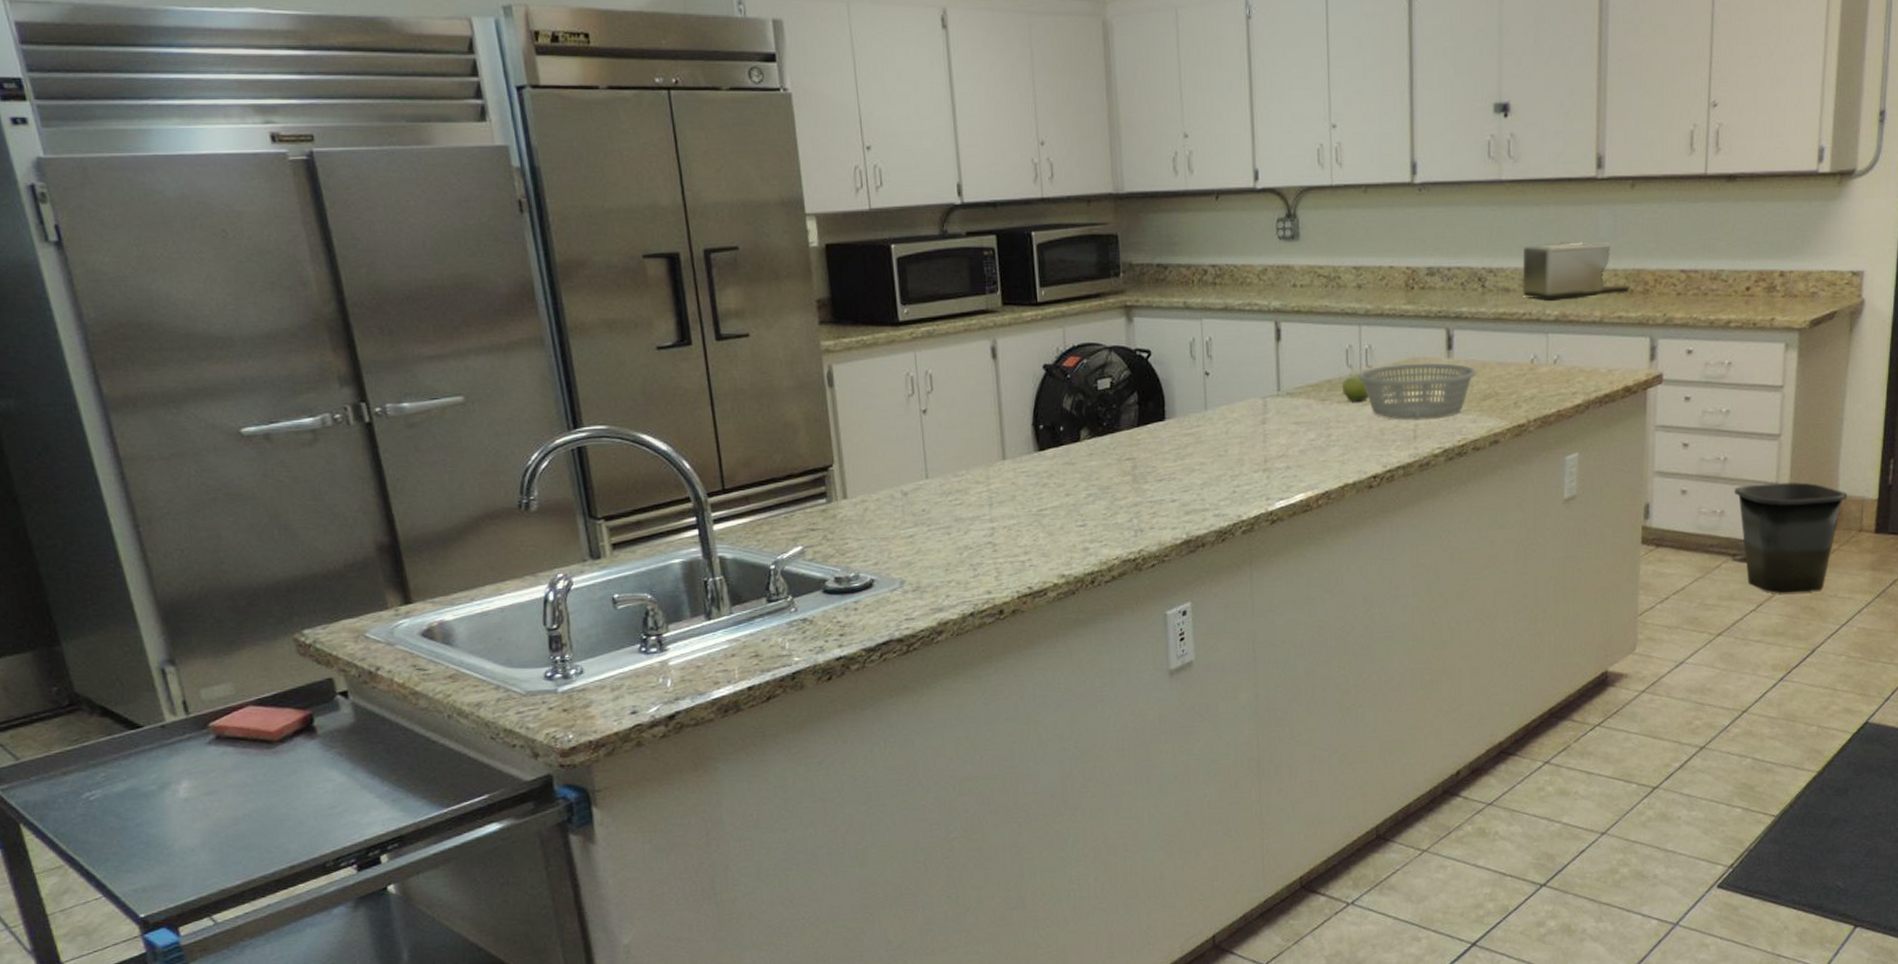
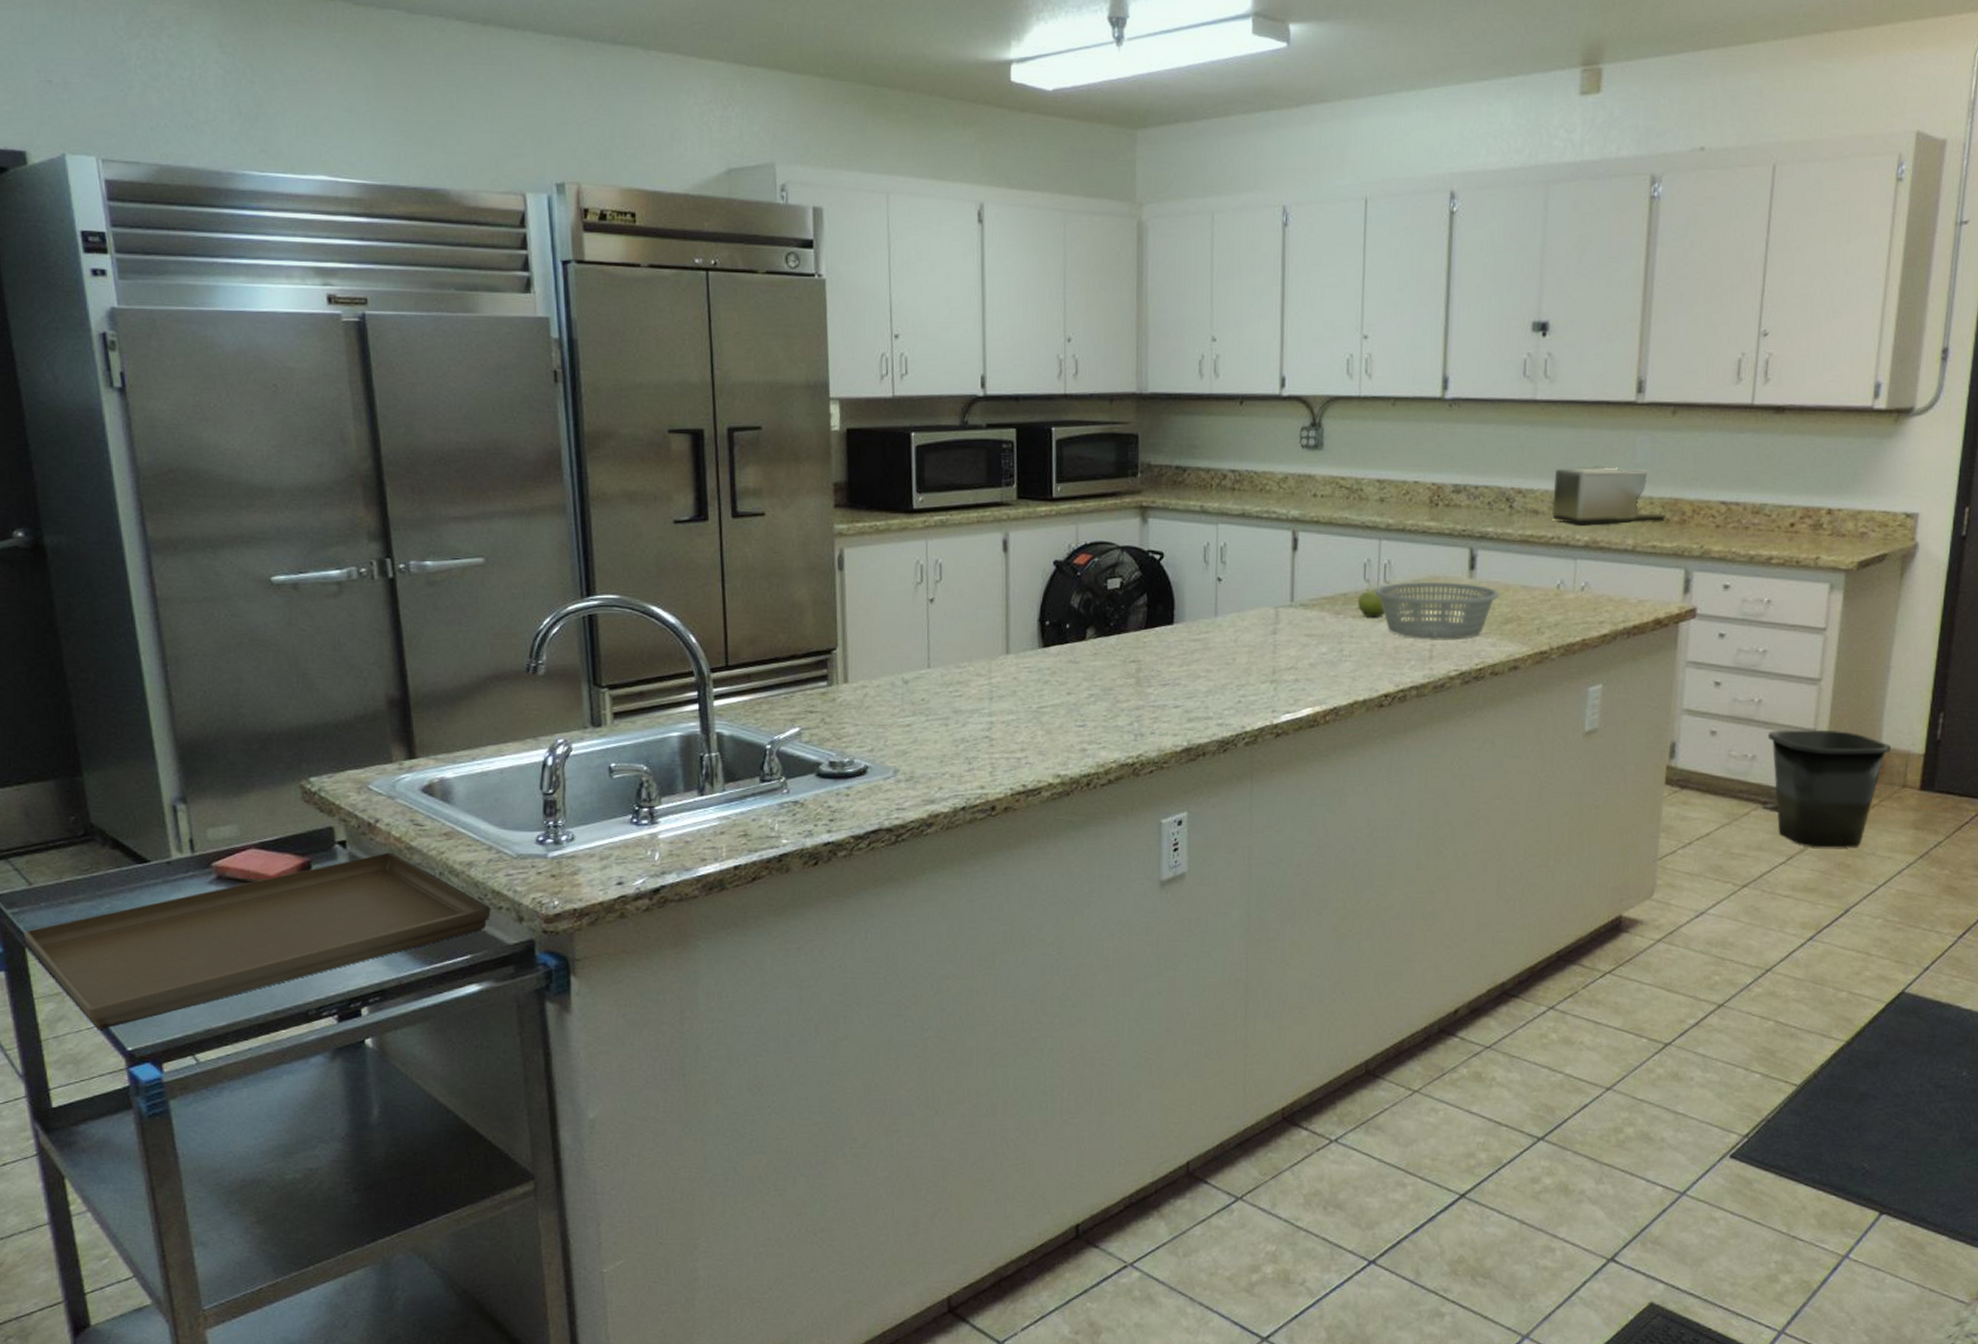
serving tray: none [16,699,504,899] -> present [24,852,490,1029]

